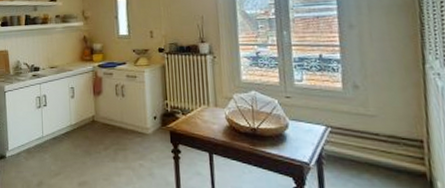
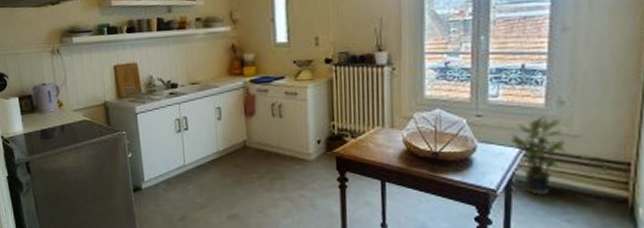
potted plant: none [316,97,365,168] -> present [510,115,565,195]

